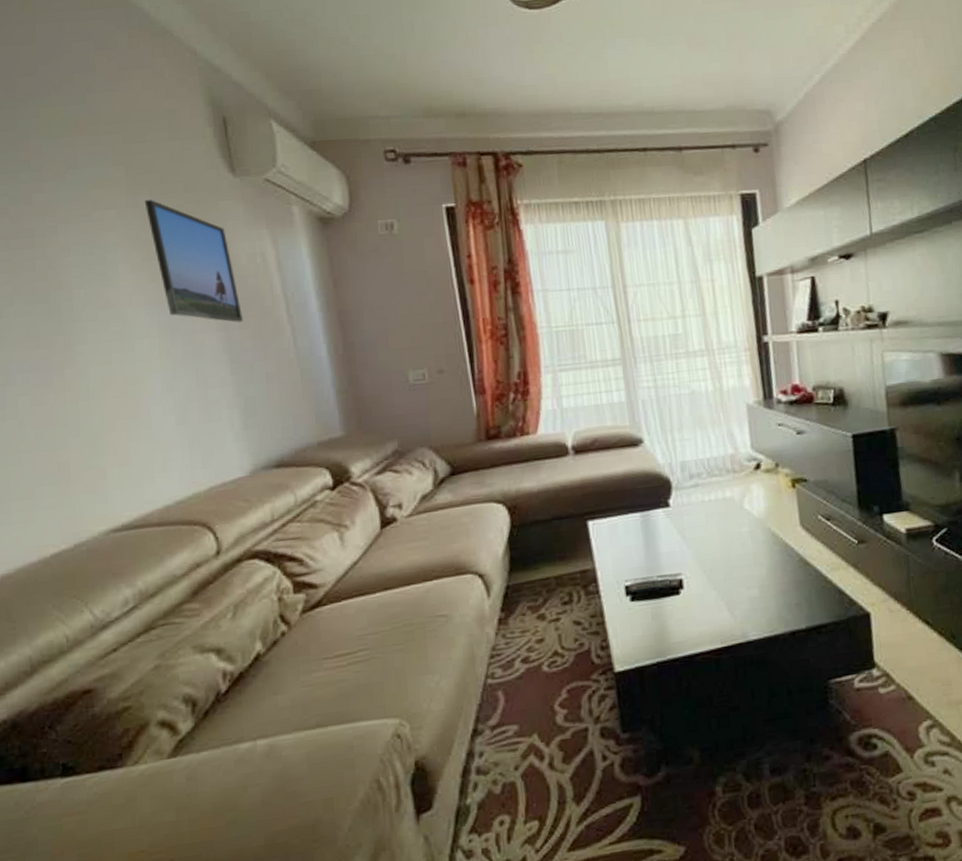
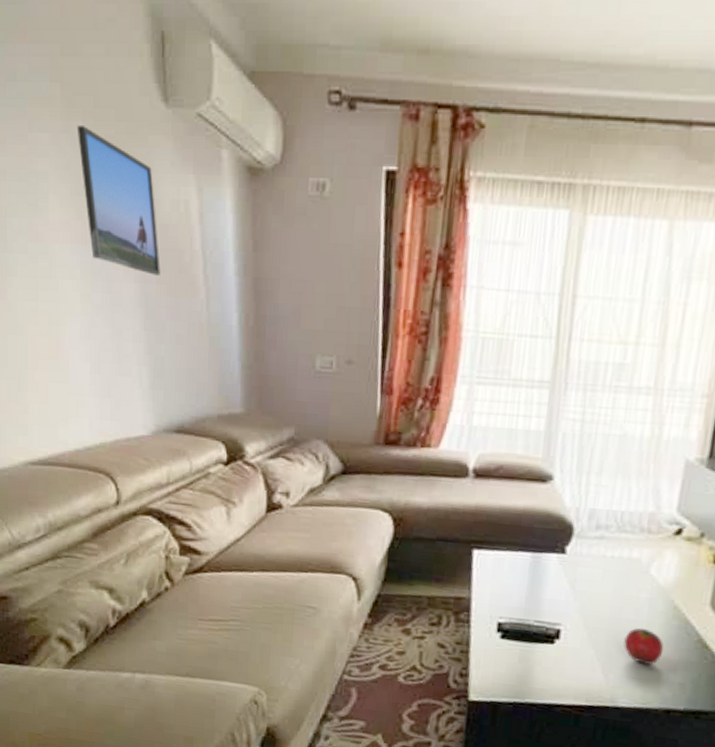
fruit: none [739,559,775,594] -> present [624,627,664,665]

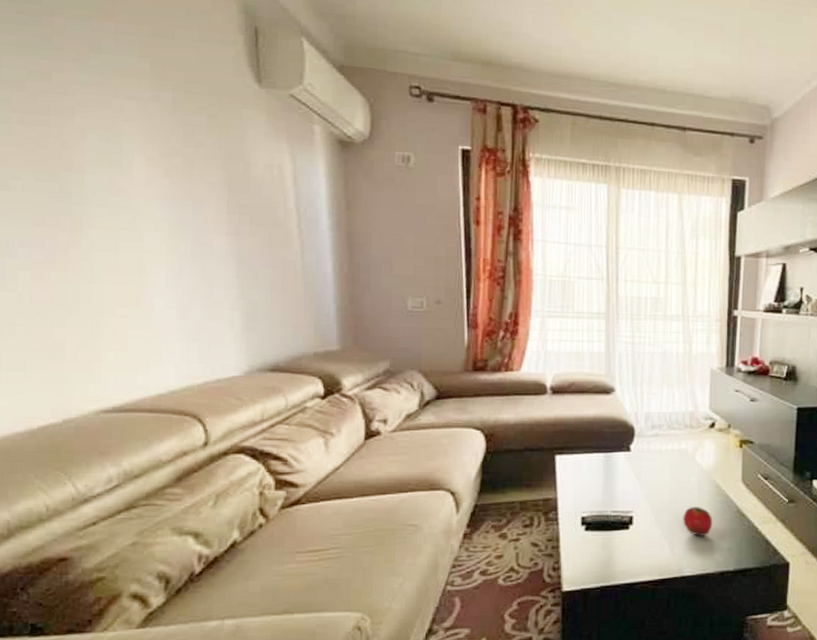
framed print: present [76,126,161,276] -> none [166,96,254,229]

